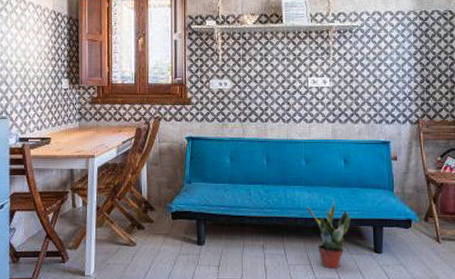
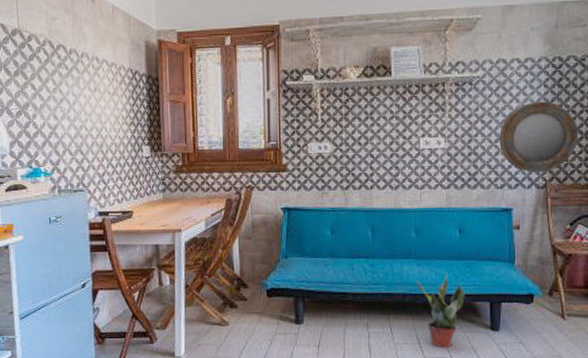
home mirror: none [377,48,445,111] -> present [499,101,579,173]

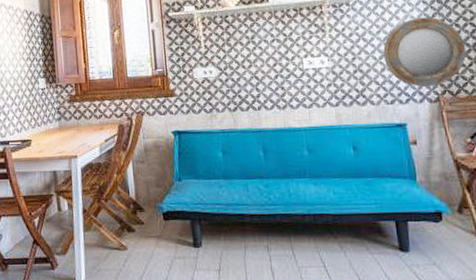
potted plant: present [416,271,465,348] -> none [313,190,368,271]

